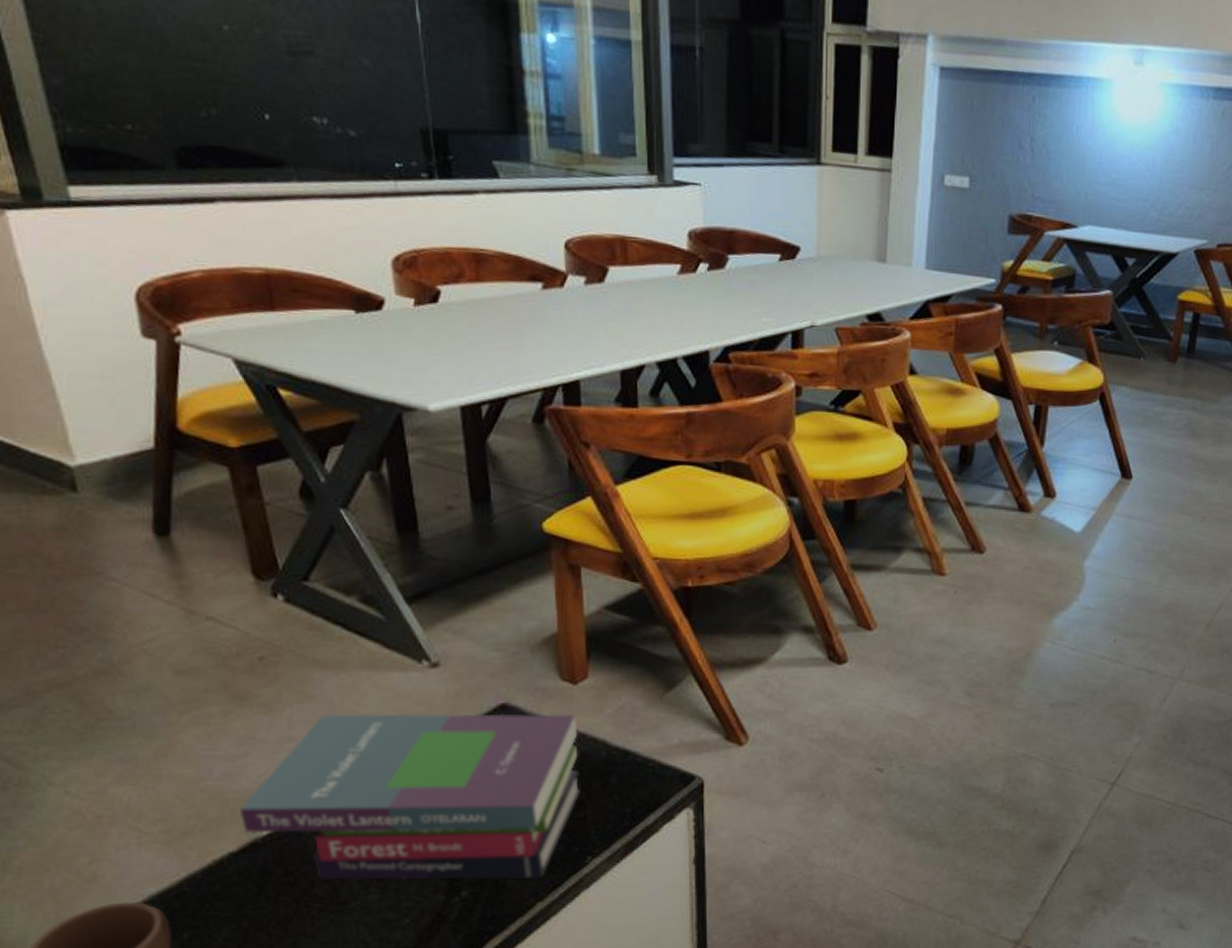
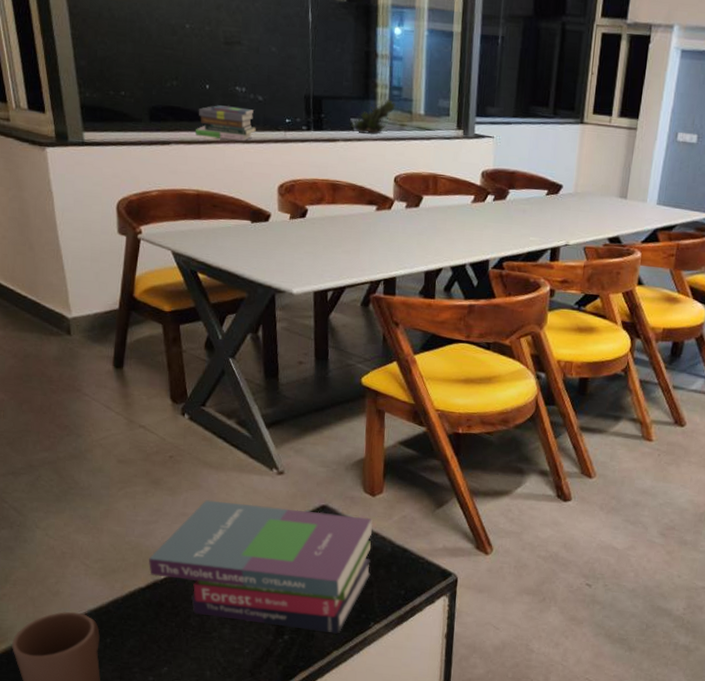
books: none [252,143,350,197] -> present [195,105,256,142]
succulent plant: none [494,131,557,184] -> present [351,97,395,135]

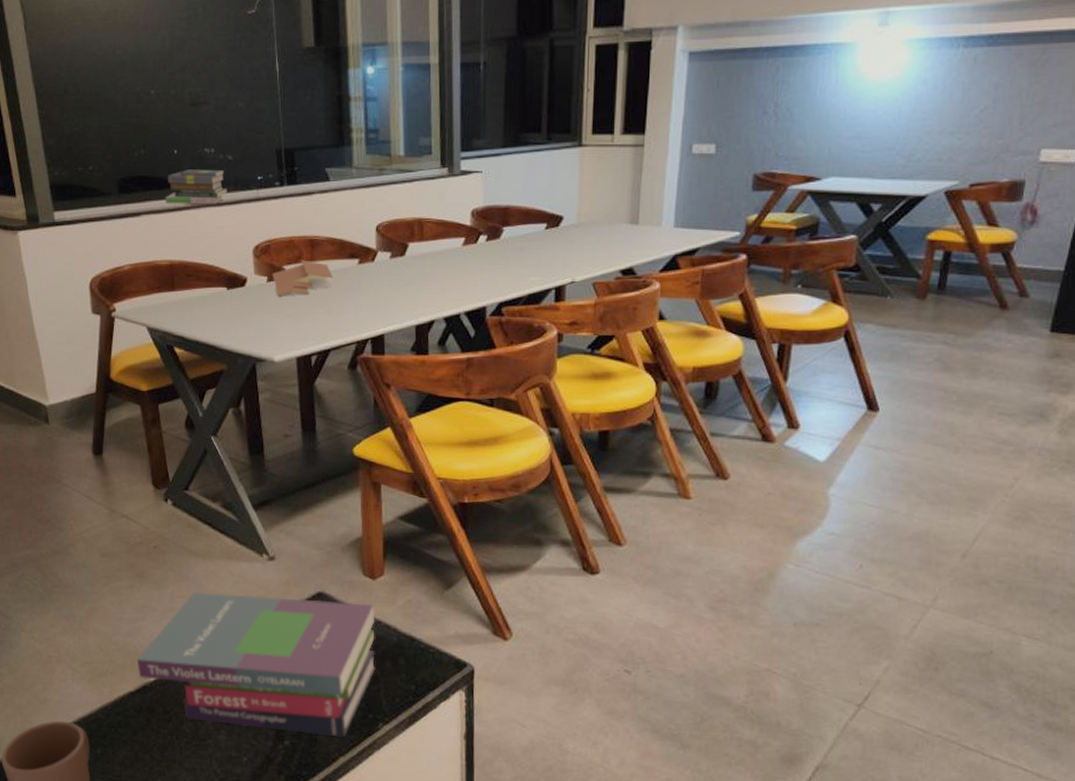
papers: none [295,201,352,234] -> present [272,260,333,297]
succulent plant: present [351,97,395,135] -> none [326,141,372,184]

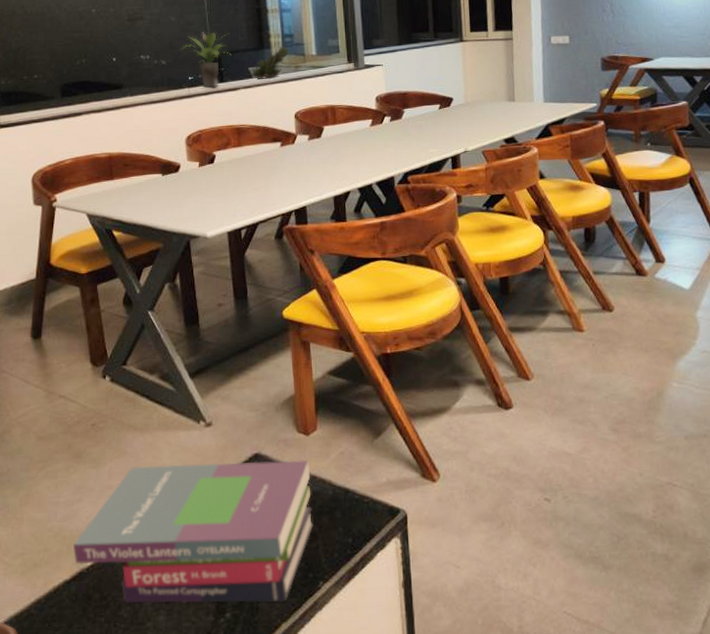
books: present [165,169,227,205] -> none [104,73,161,104]
potted plant: none [248,122,307,191] -> present [180,32,232,89]
papers: present [272,260,333,297] -> none [203,145,258,179]
succulent plant: none [326,141,372,184] -> present [249,44,289,80]

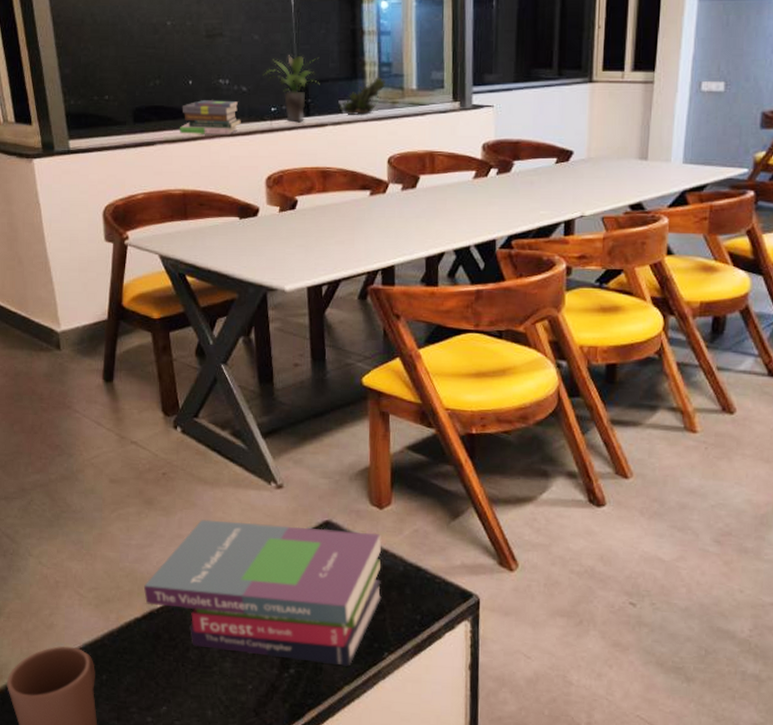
books: none [104,73,161,104] -> present [179,100,241,135]

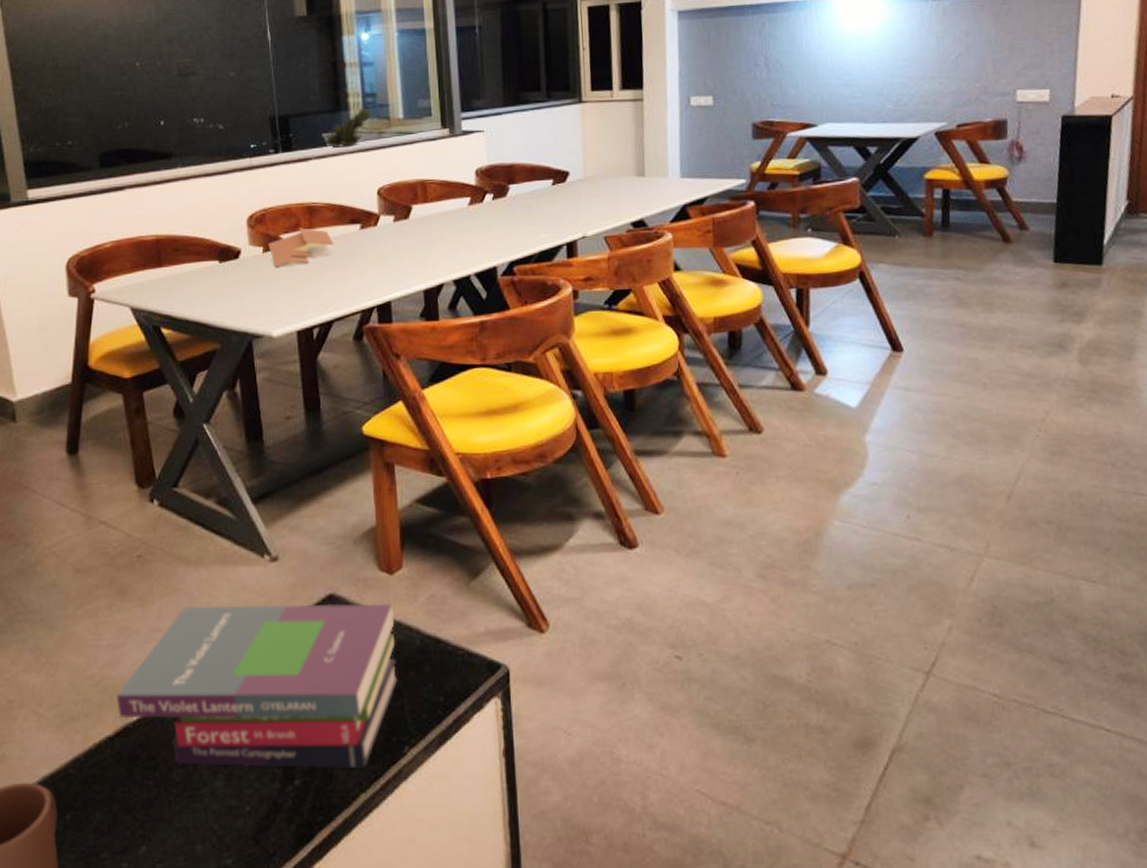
books: present [179,100,241,135] -> none [150,139,218,177]
potted plant: present [263,55,320,123] -> none [240,90,302,159]
papers: none [284,190,344,227] -> present [268,227,333,268]

